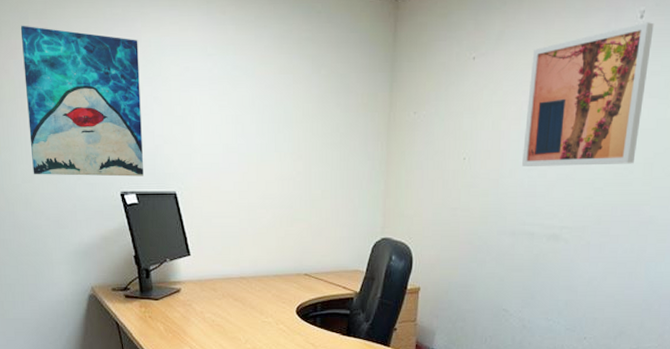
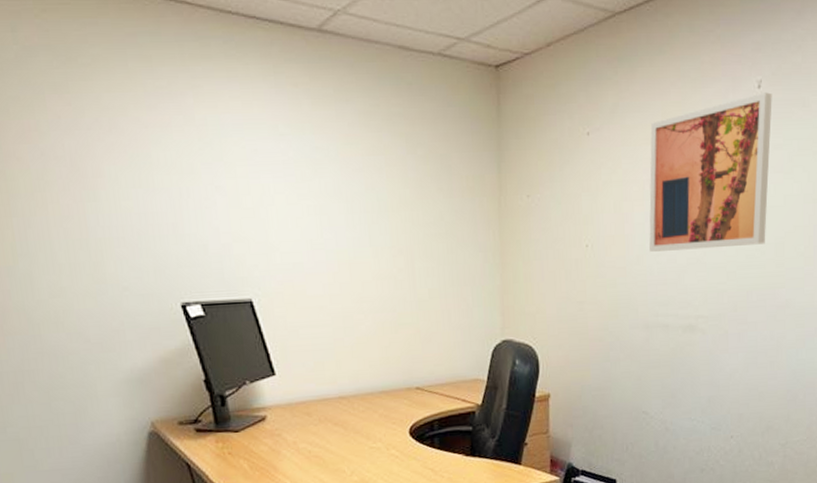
wall art: present [20,25,143,177] -> none [34,101,209,287]

